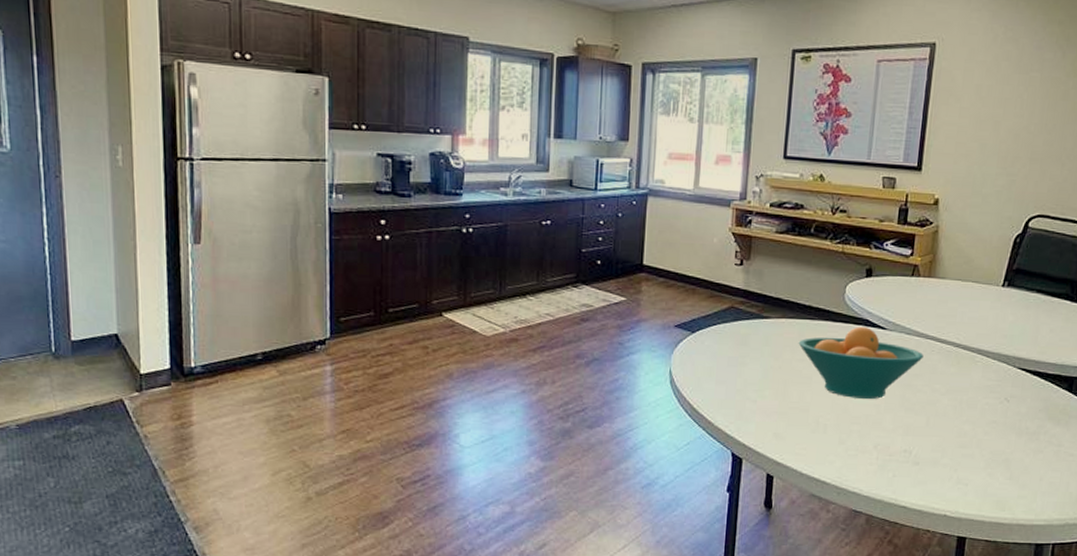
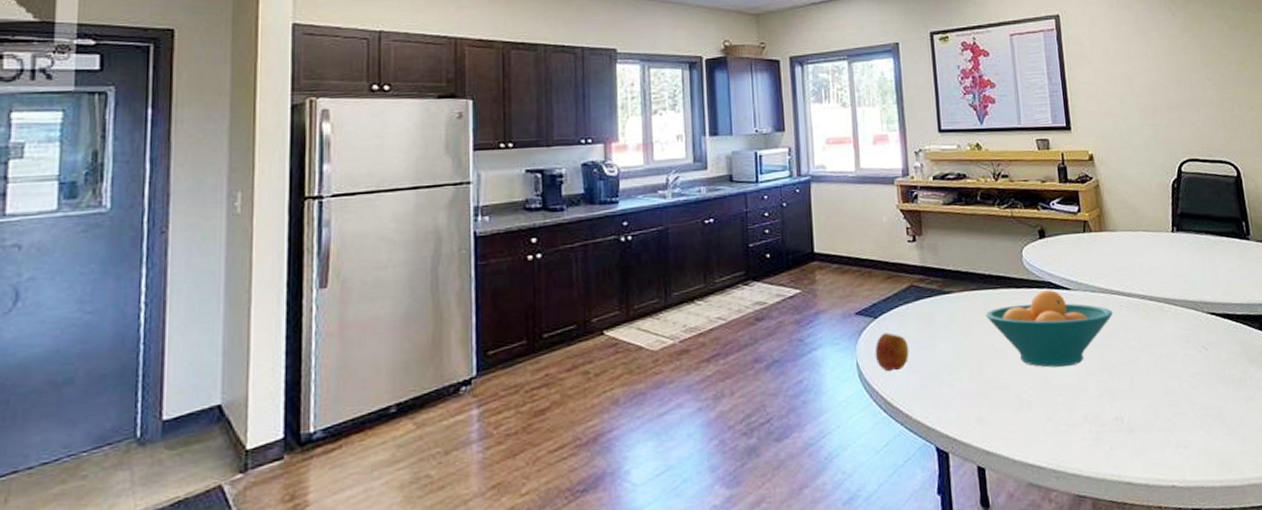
apple: none [687,347,721,382] -> present [874,332,909,372]

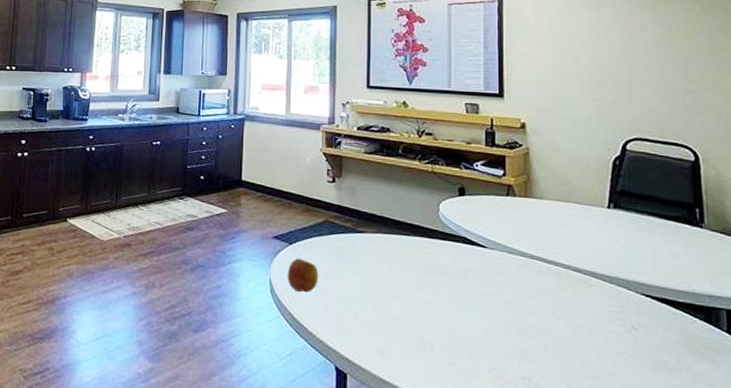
fruit bowl: present [985,289,1113,368] -> none [395,243,531,319]

